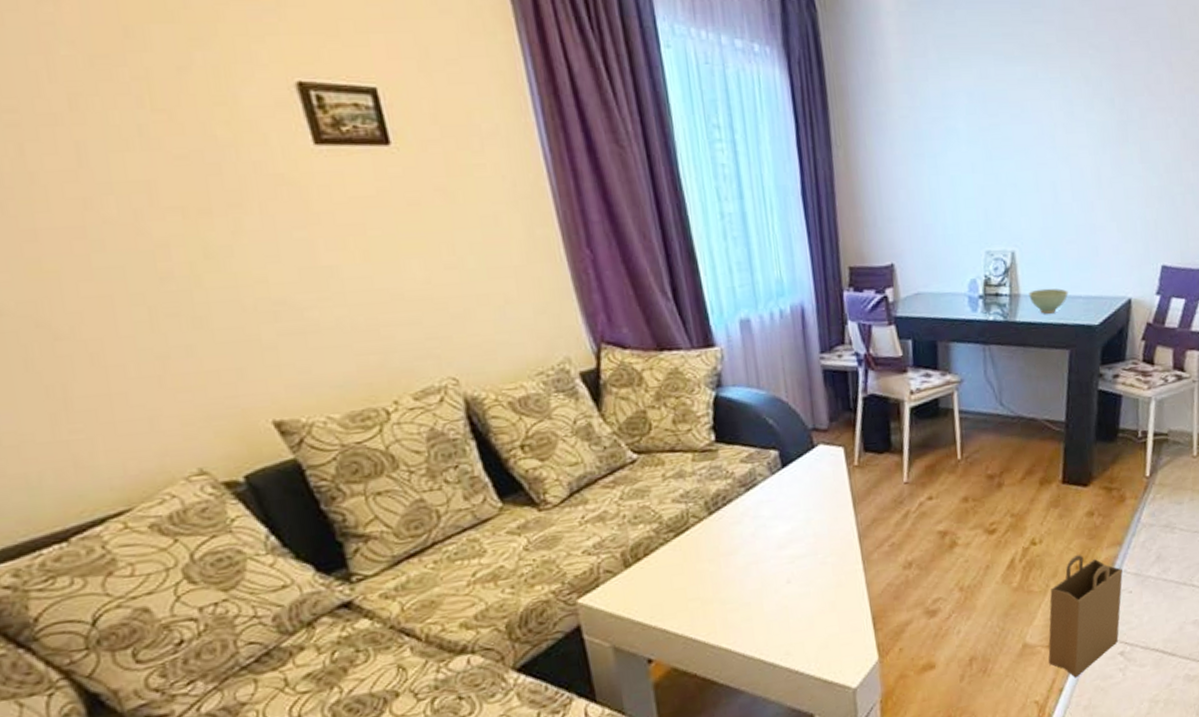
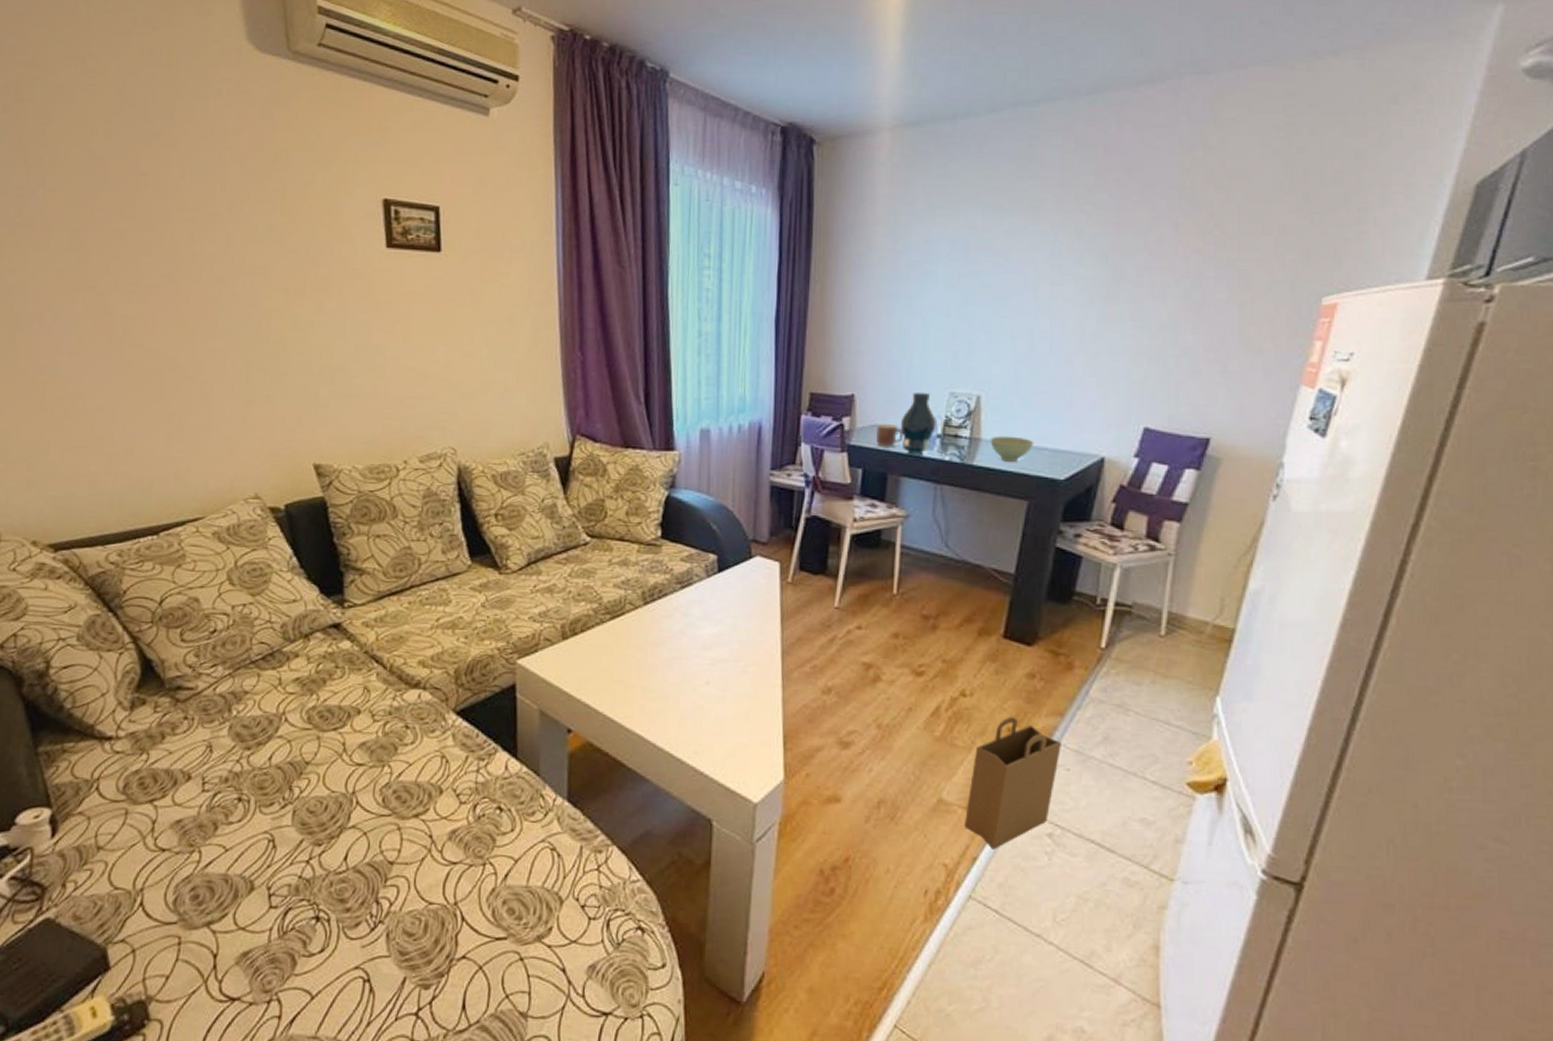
mug: none [920,289,947,316] -> present [876,423,903,449]
vase: none [942,253,977,321] -> present [900,392,936,457]

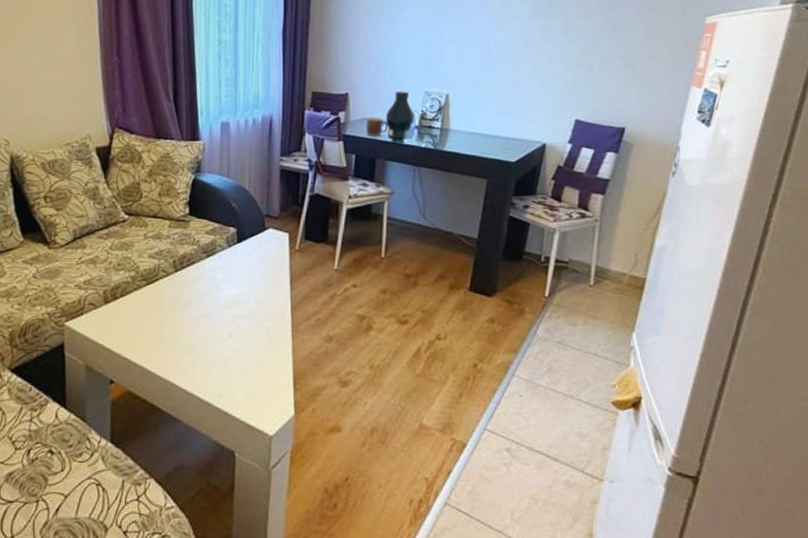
shopping bag: present [965,717,1061,850] -> none [441,355,516,464]
bowl: present [990,435,1034,462] -> none [457,126,491,148]

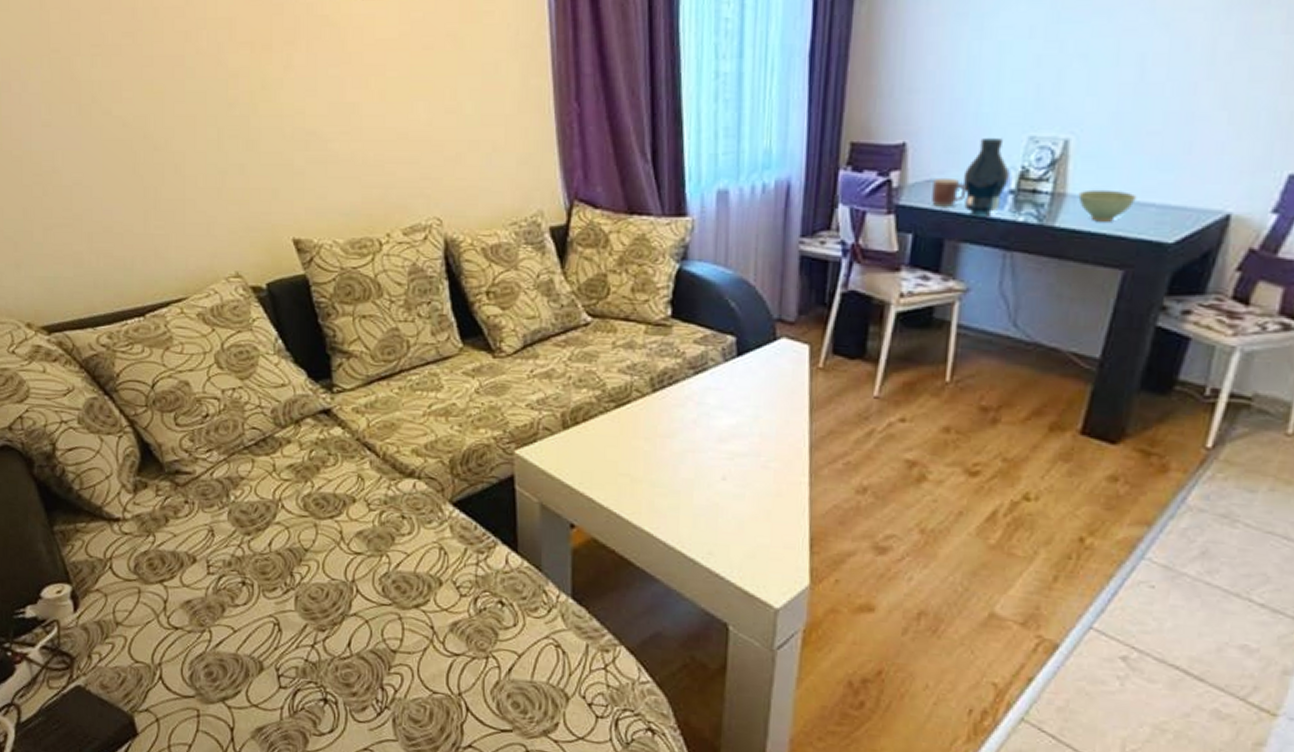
bowl: none [457,126,491,148] -> present [1078,189,1137,222]

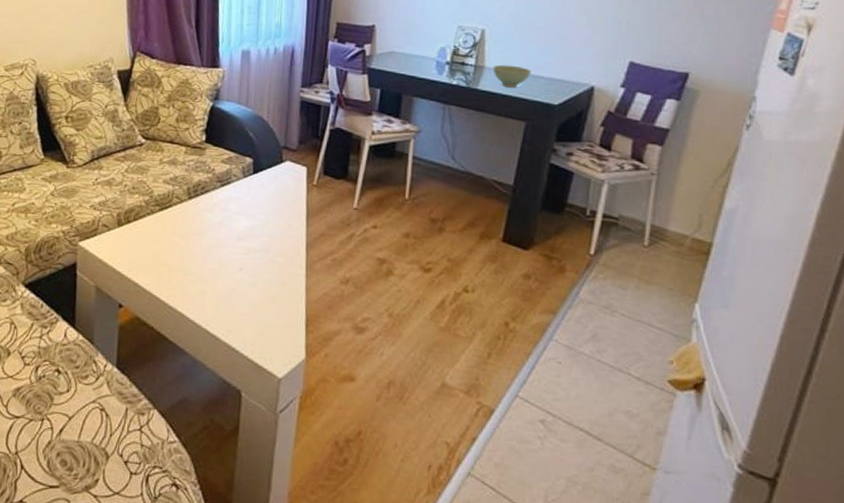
mug: present [932,177,966,209] -> none [393,50,416,72]
vase: present [962,137,1010,218] -> none [414,24,446,80]

